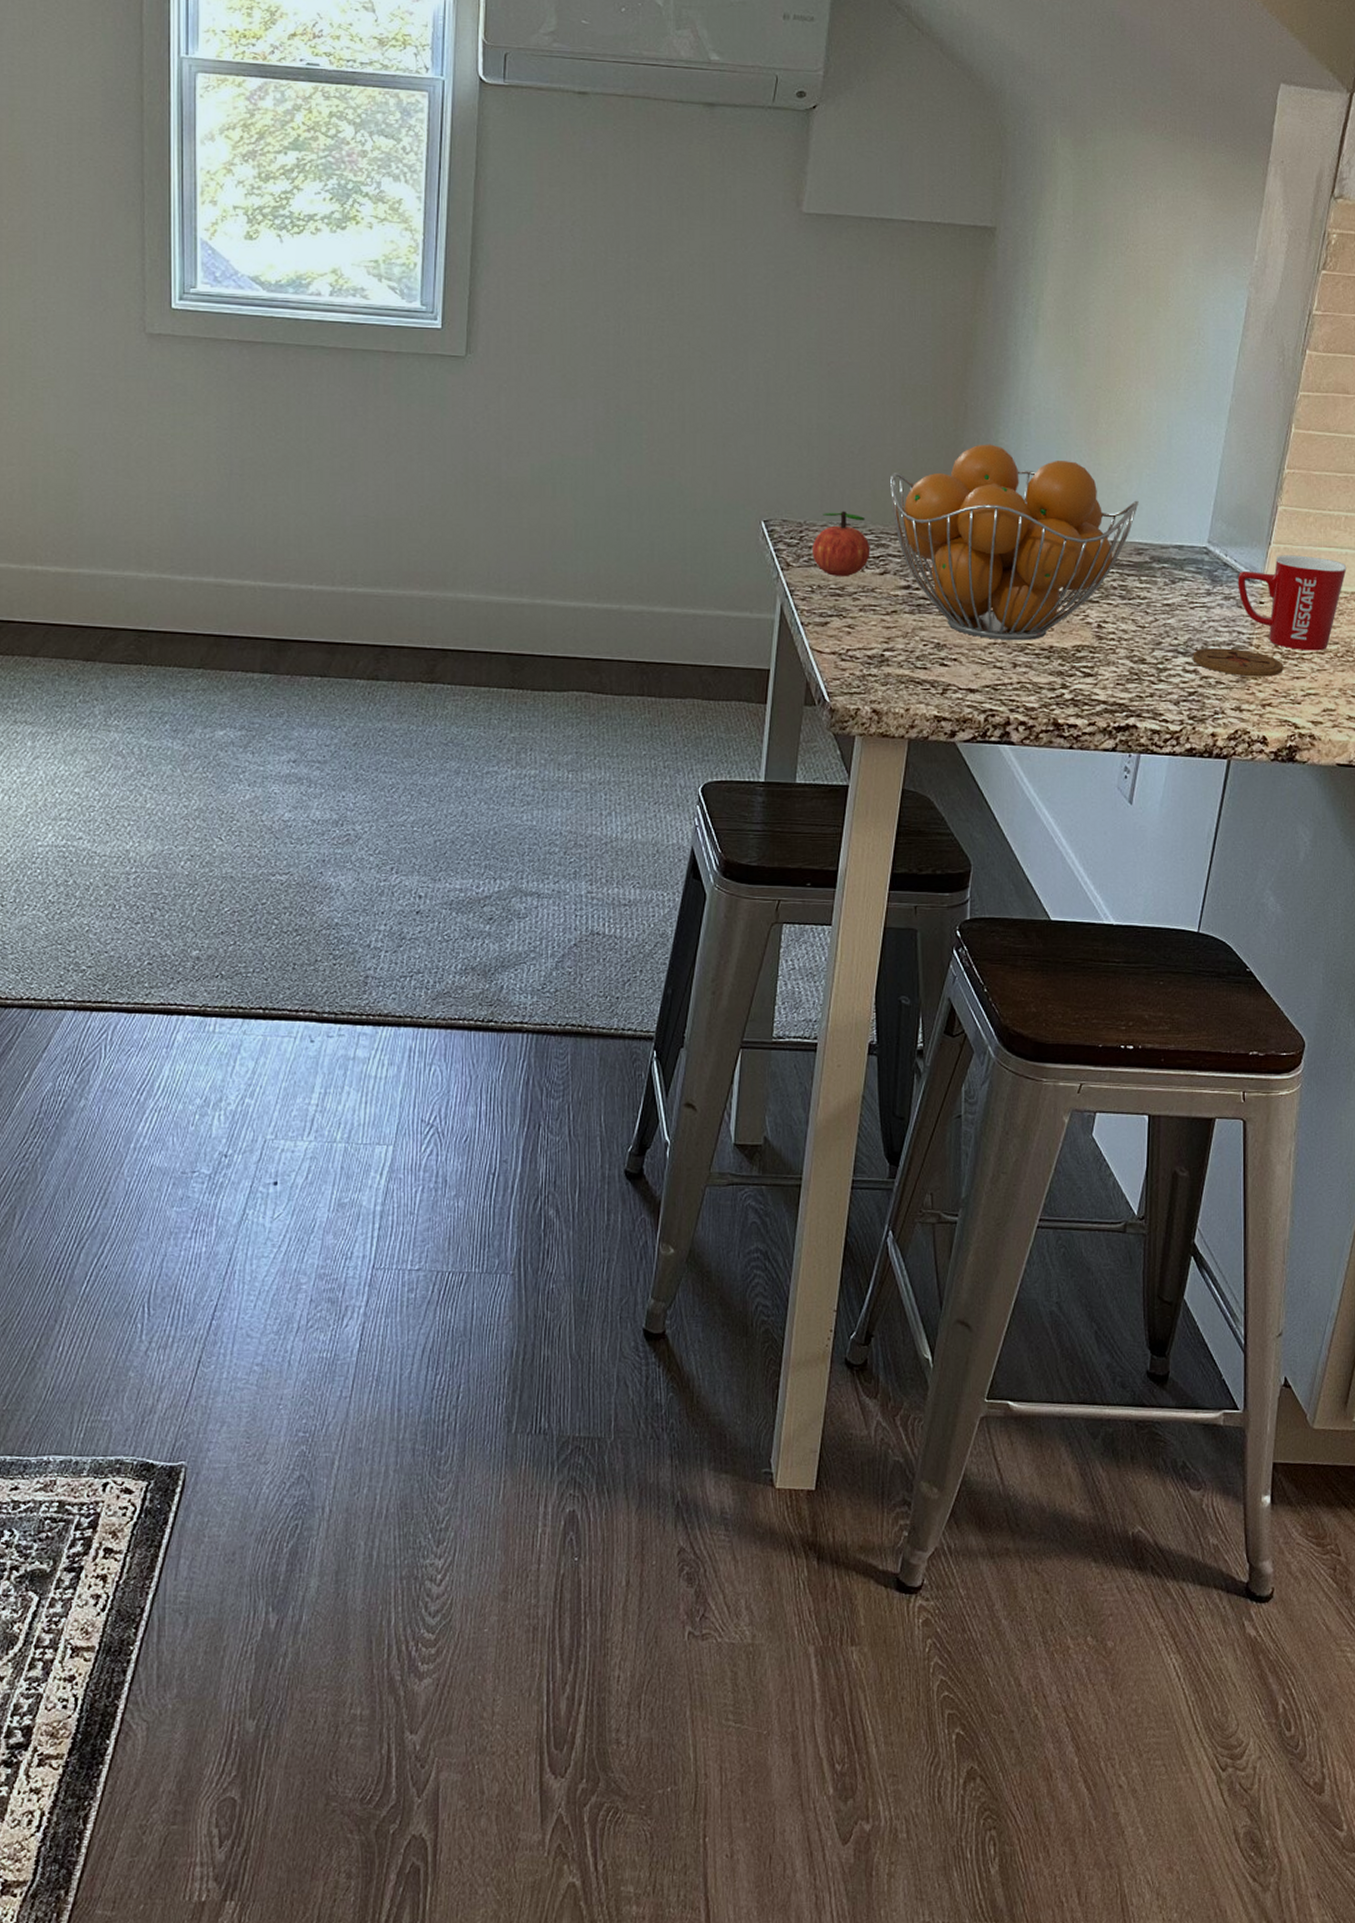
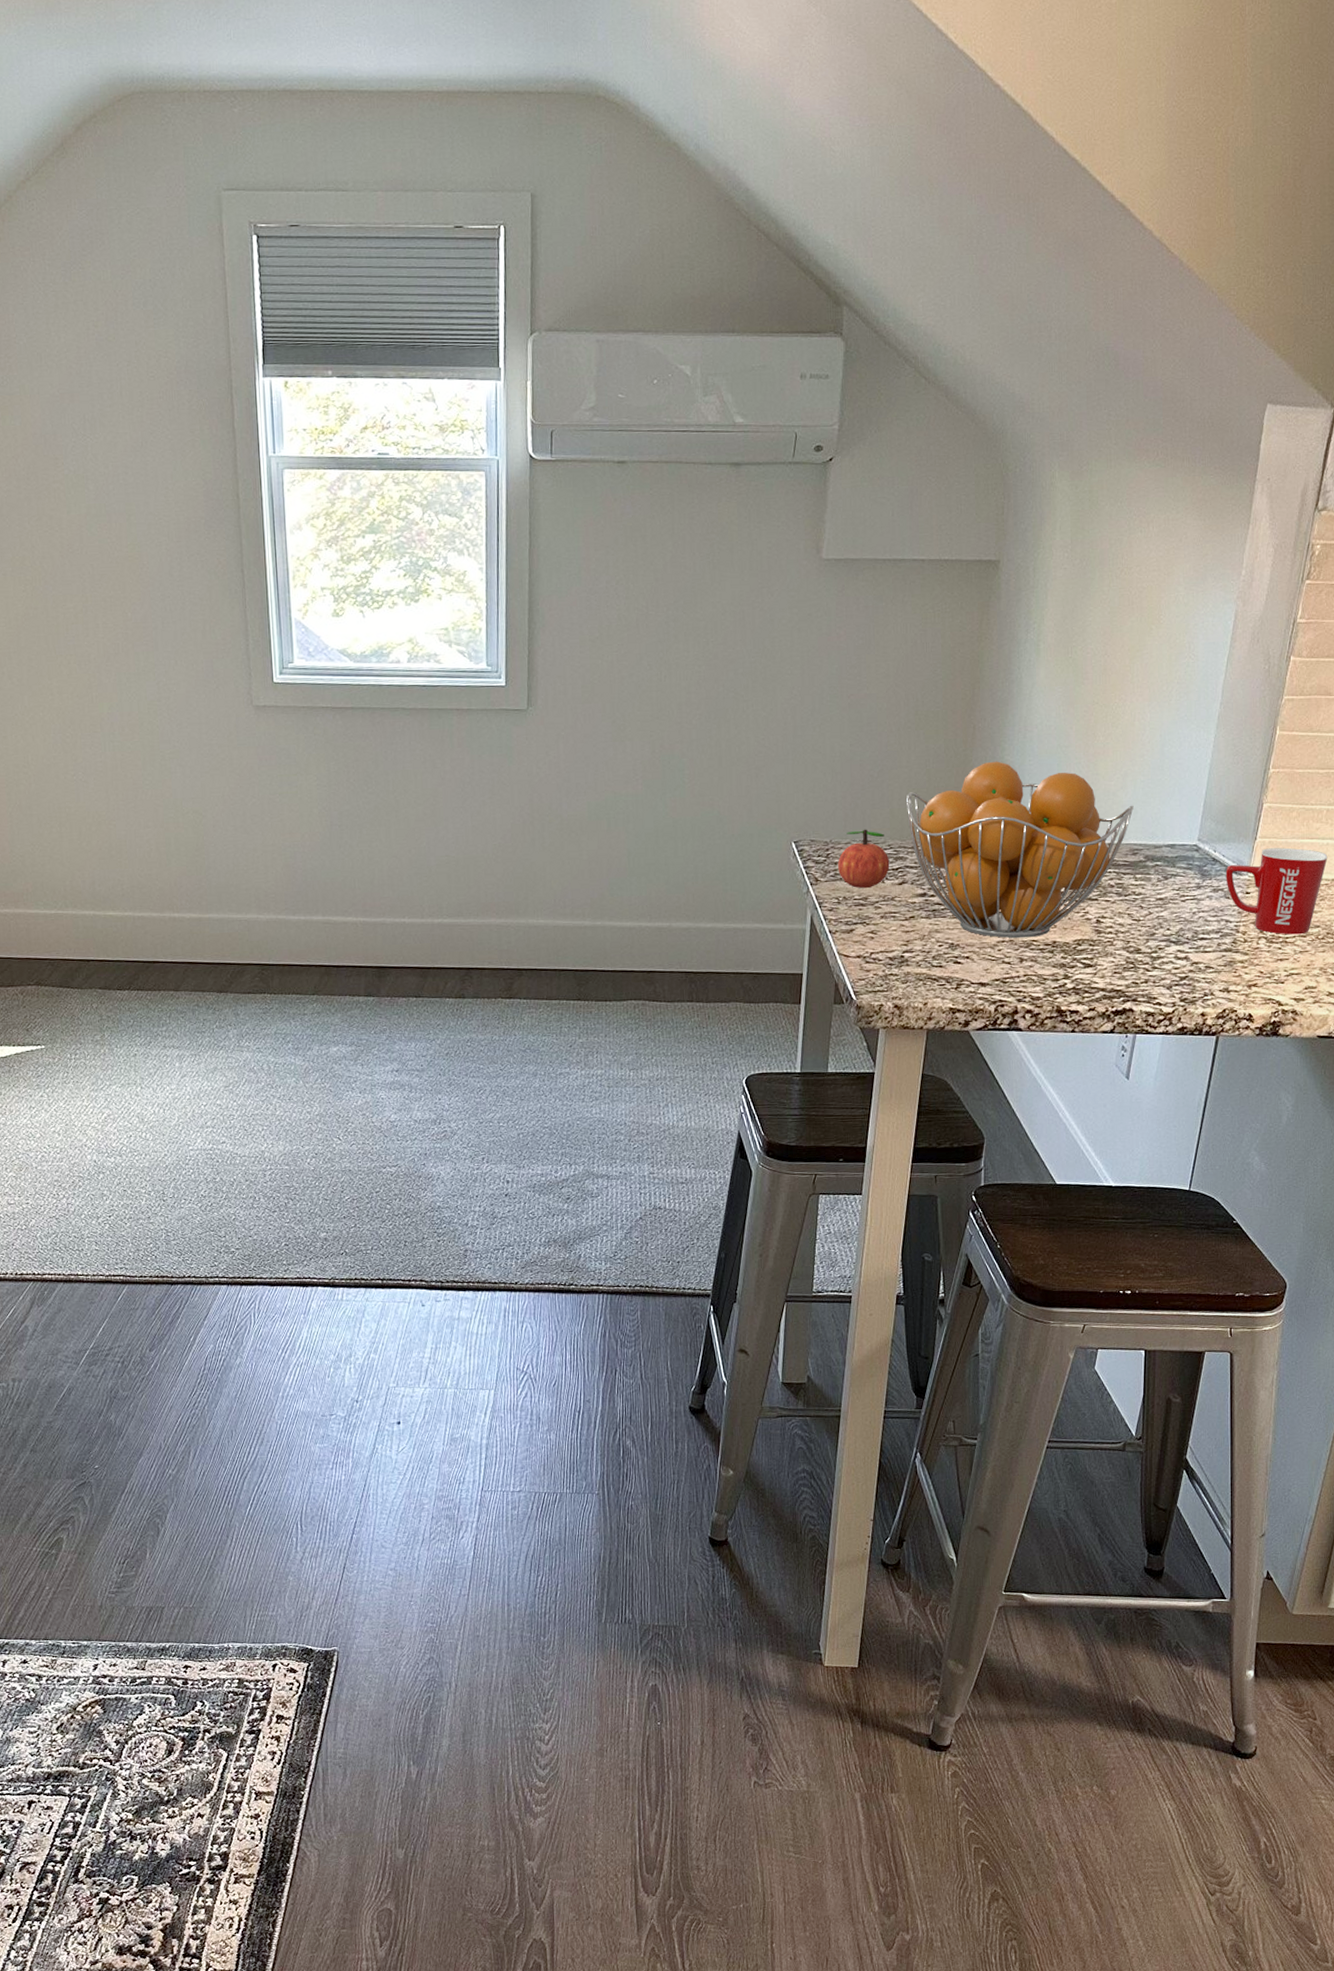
coaster: present [1193,648,1284,677] -> none [1184,936,1268,961]

